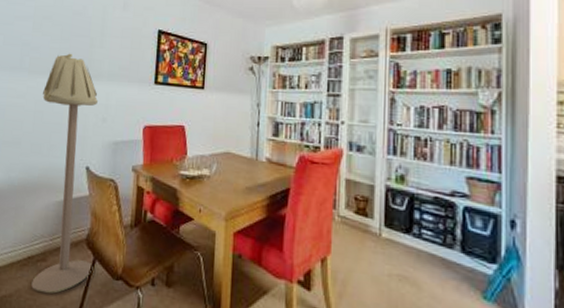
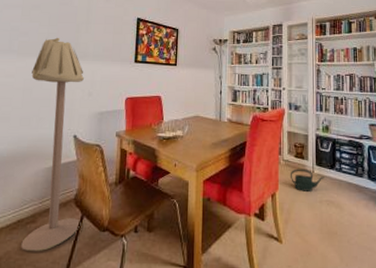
watering can: none [347,228,396,261] -> present [290,169,324,192]

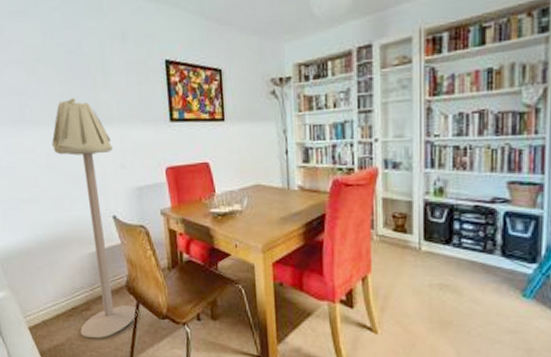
watering can: present [290,169,324,192] -> none [386,245,436,273]

